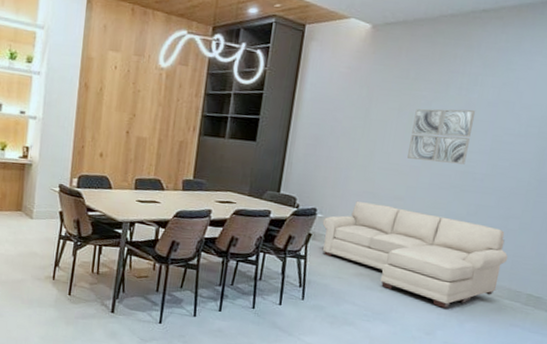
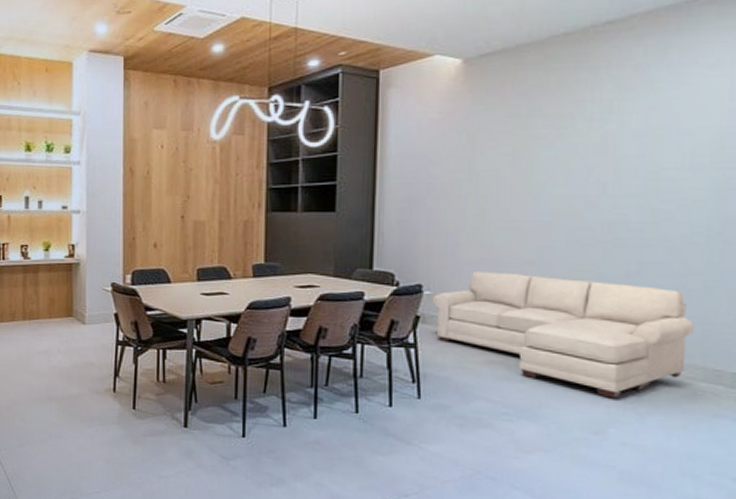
wall art: present [407,108,476,165] -> none [533,143,618,214]

